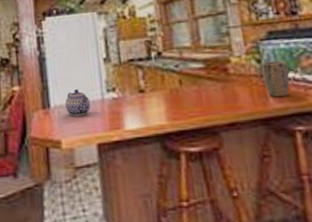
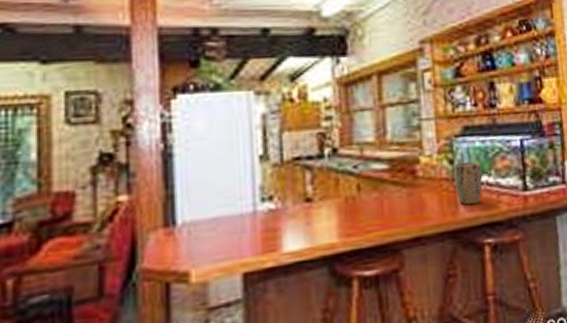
teapot: present [65,89,90,117] -> none [199,197,236,237]

